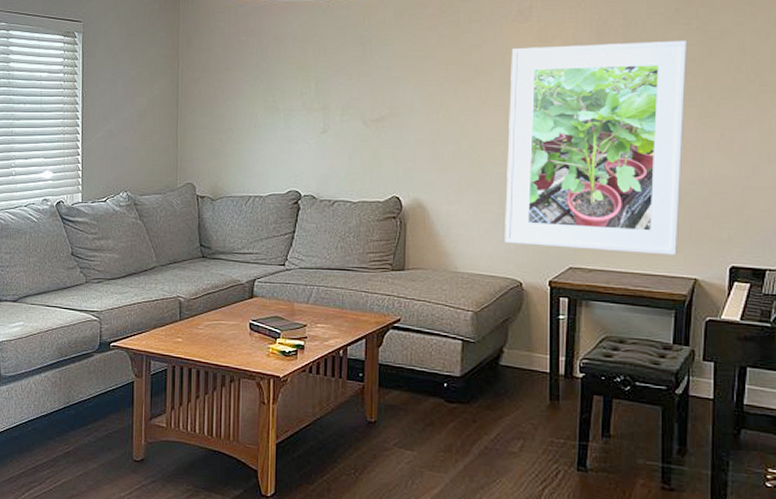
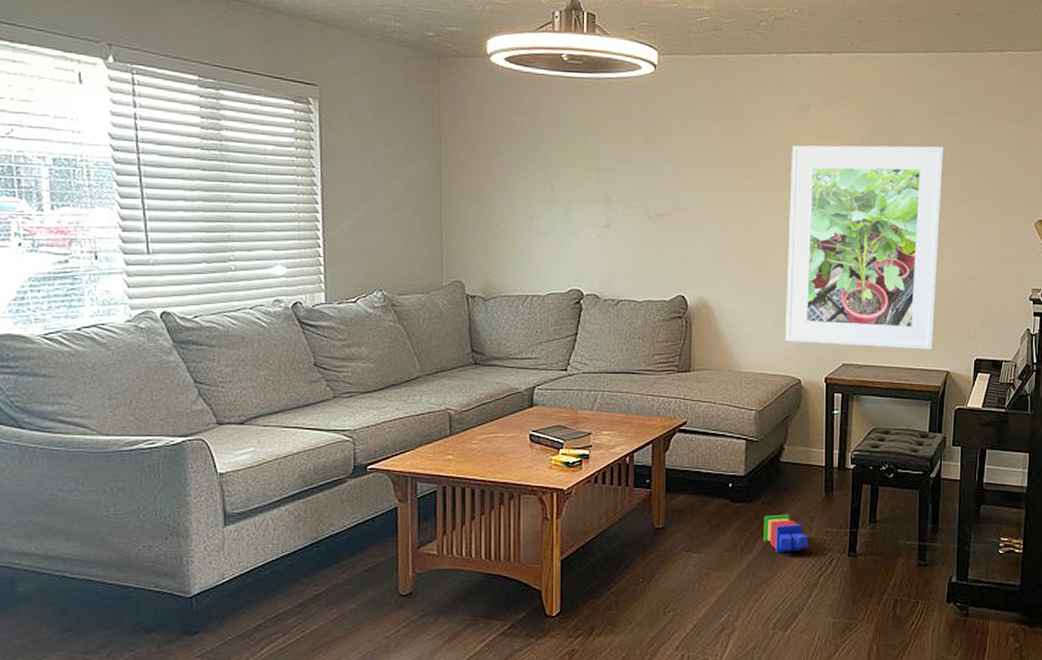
stacking toy: none [481,419,531,460] -> present [764,515,808,553]

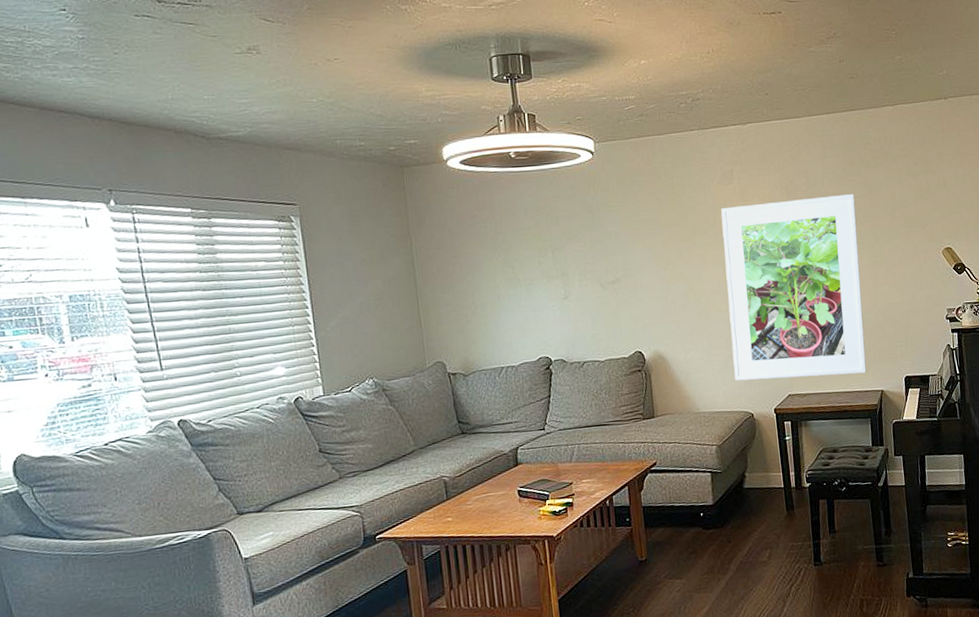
stacking toy: present [764,515,808,553] -> none [735,535,778,570]

